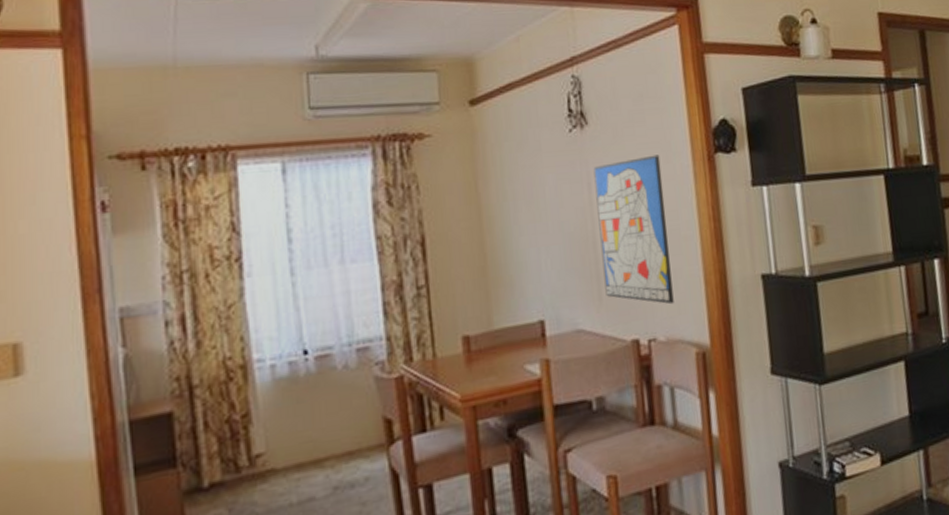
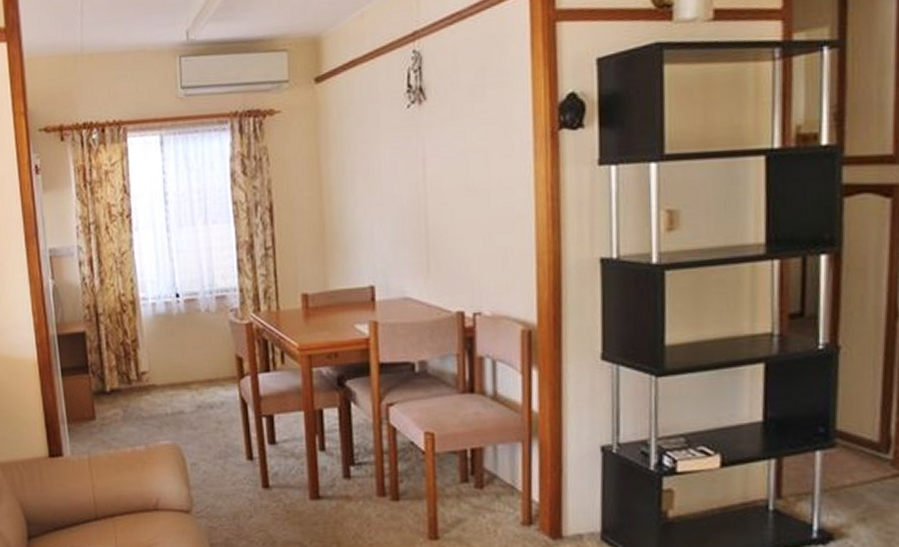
wall art: present [593,154,674,305] -> none [429,130,502,281]

